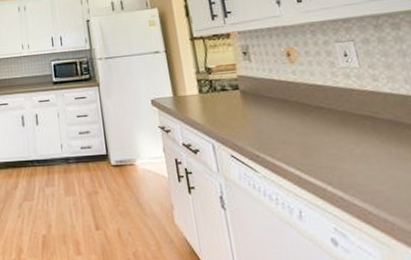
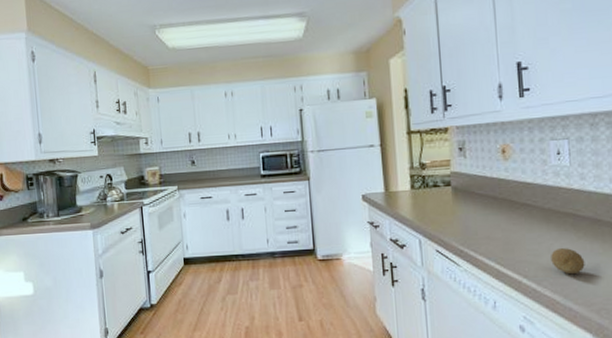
fruit: none [354,152,394,181] -> present [551,247,585,274]

